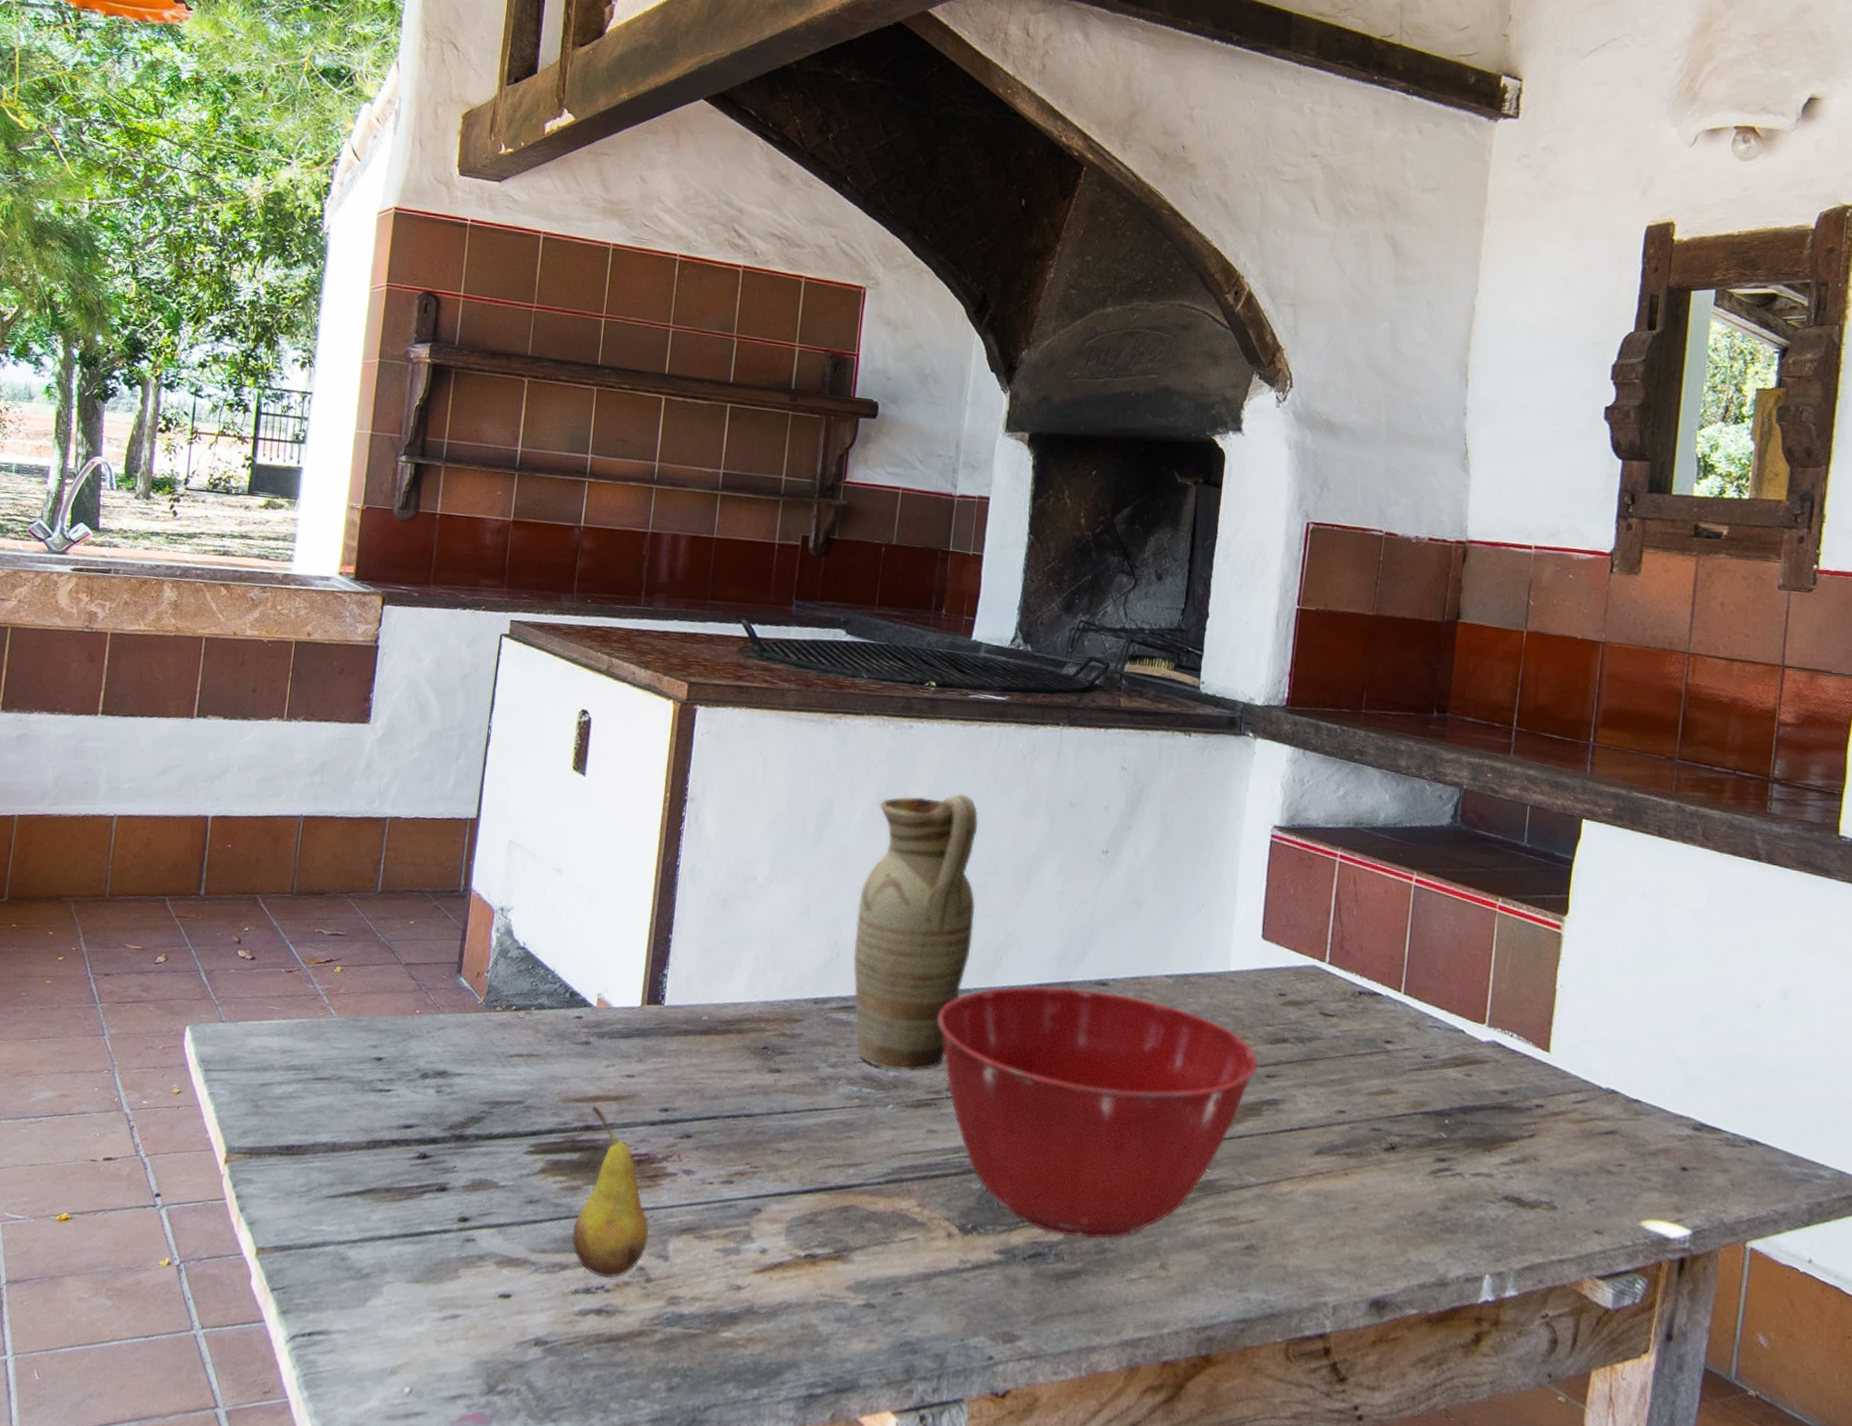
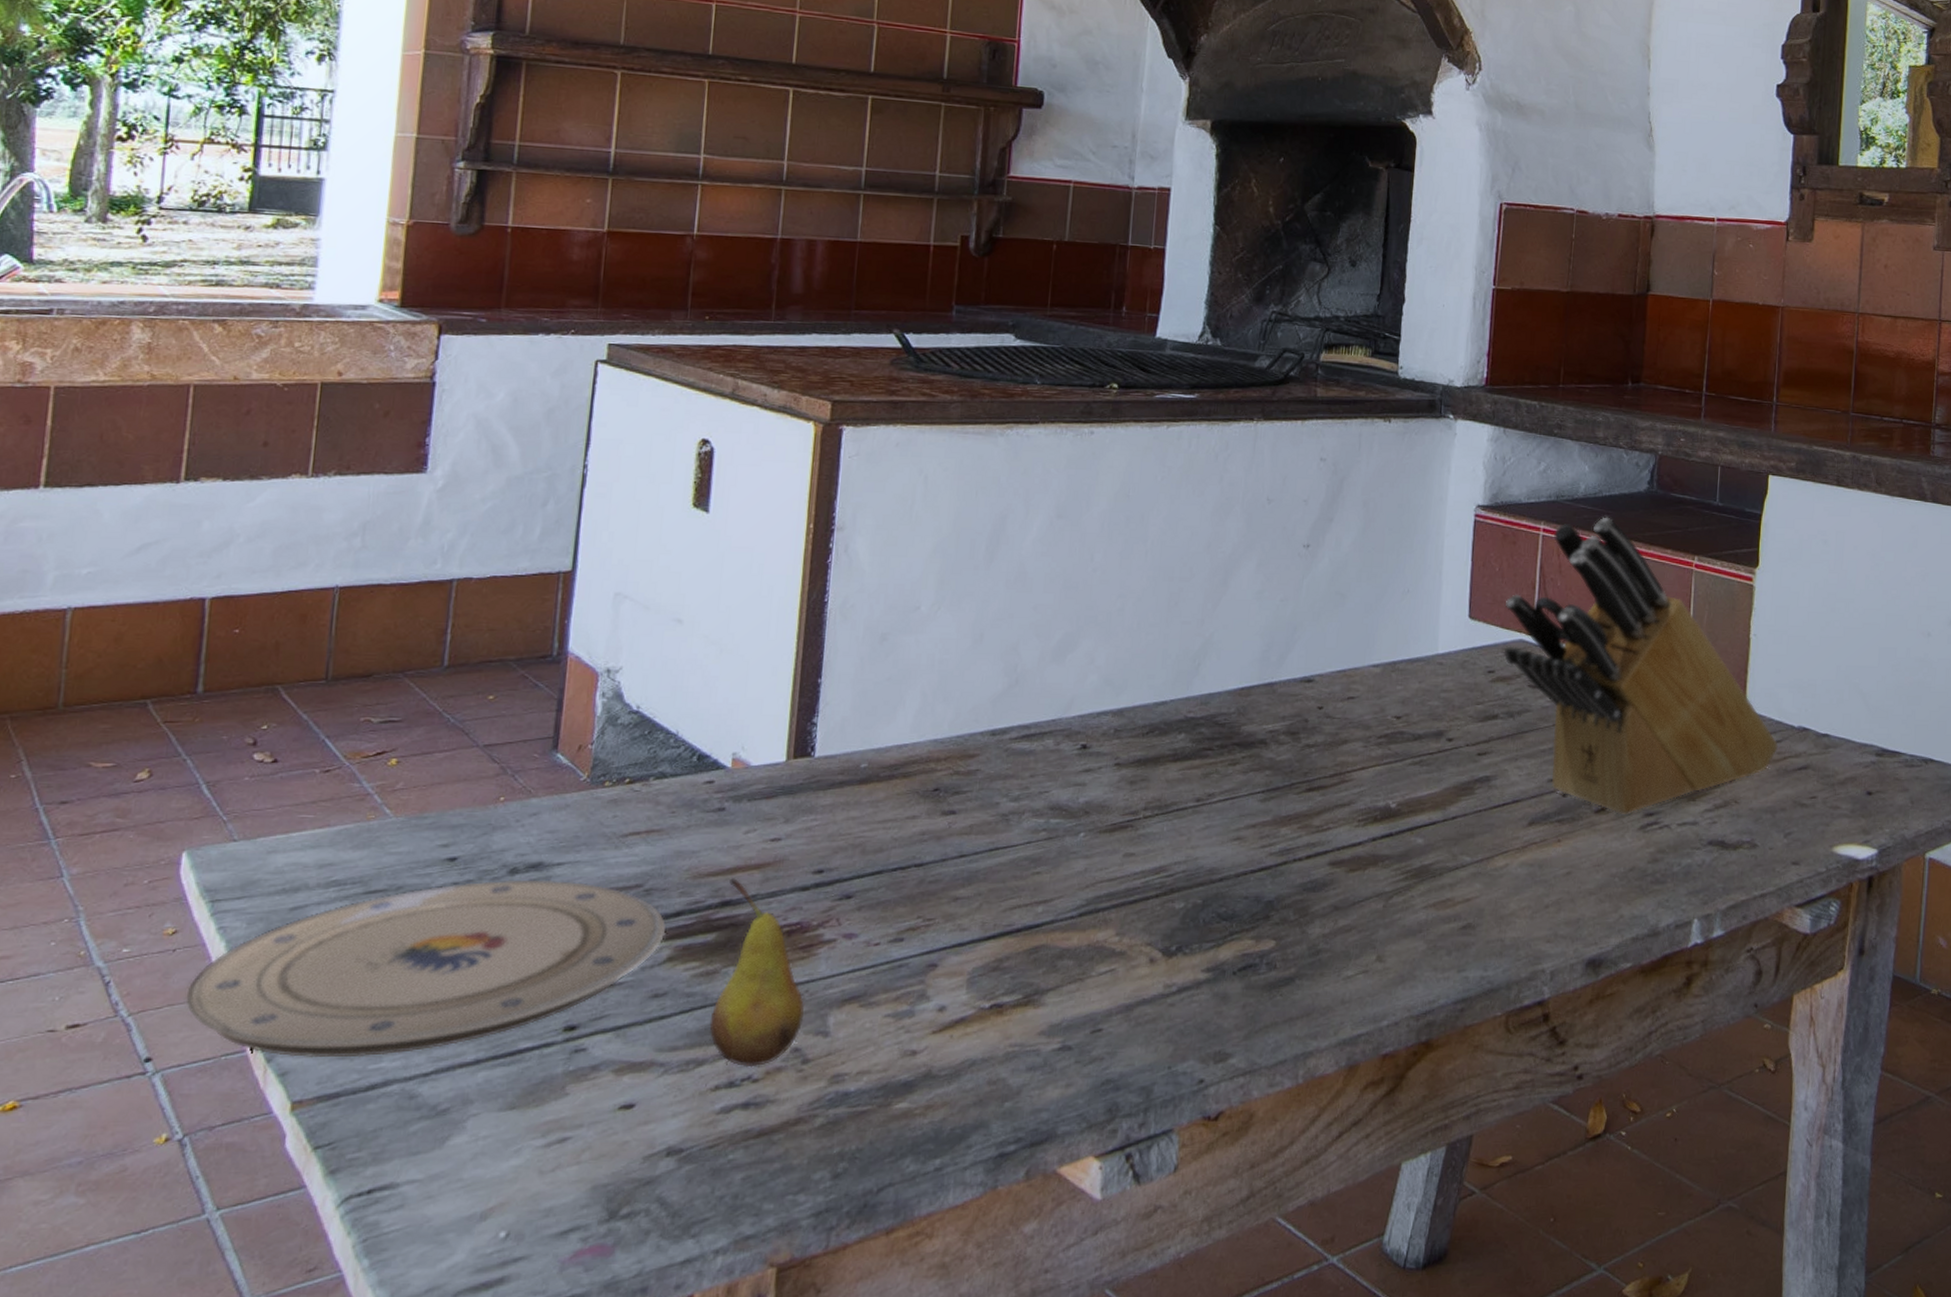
plate: none [184,1080,541,1221] -> present [185,879,667,1058]
ceramic jug: present [852,793,979,1072] -> none [1034,498,1170,796]
mixing bowl: present [937,986,1259,1239] -> none [1131,688,1470,943]
knife block: none [1295,848,1584,1158] -> present [1503,517,1779,816]

